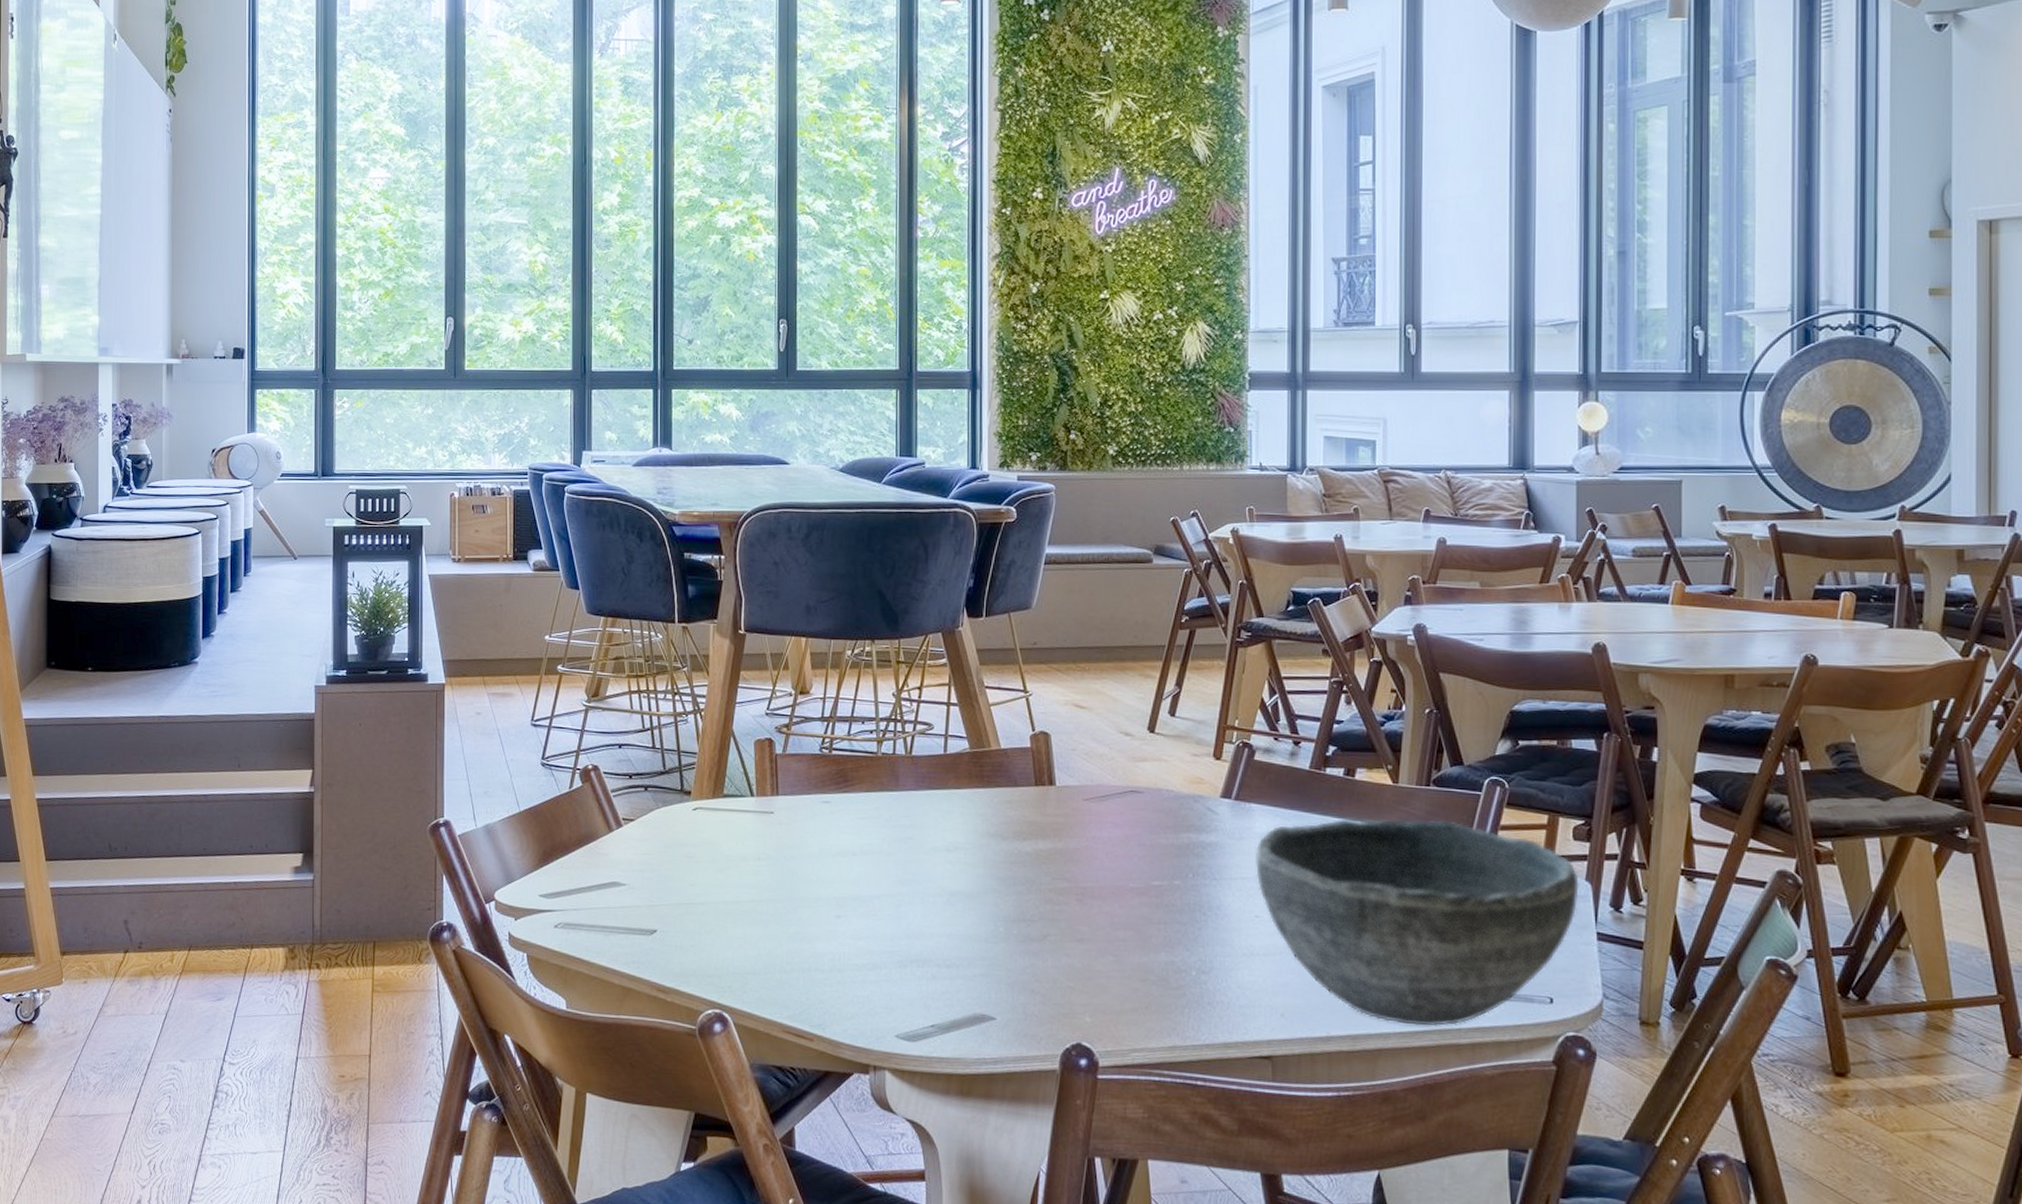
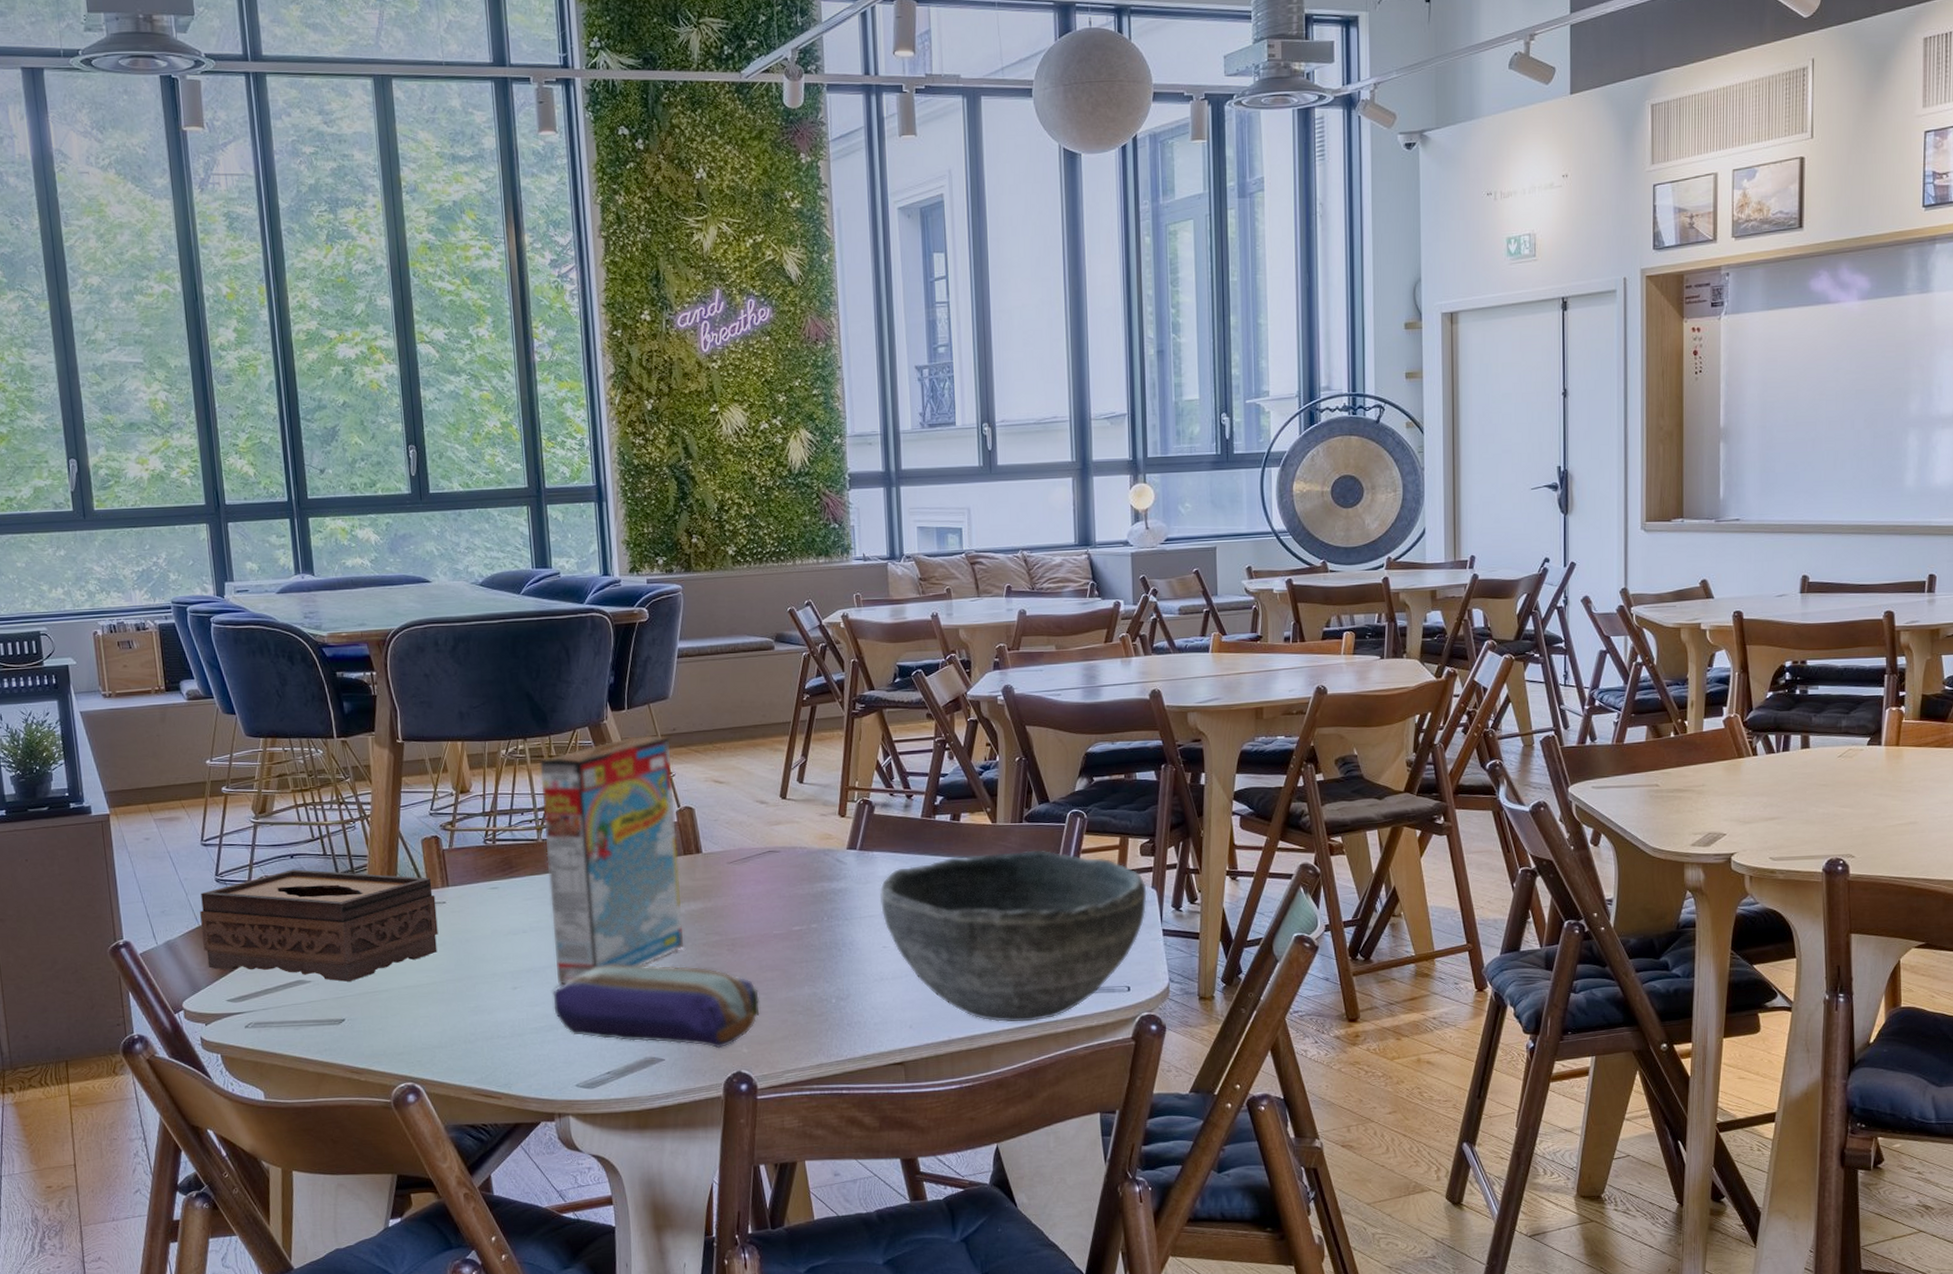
tissue box: none [522,760,763,889] -> present [200,869,438,982]
pencil case: none [879,901,1108,1014] -> present [553,963,760,1049]
cereal box: none [885,646,1030,919] -> present [539,734,684,985]

